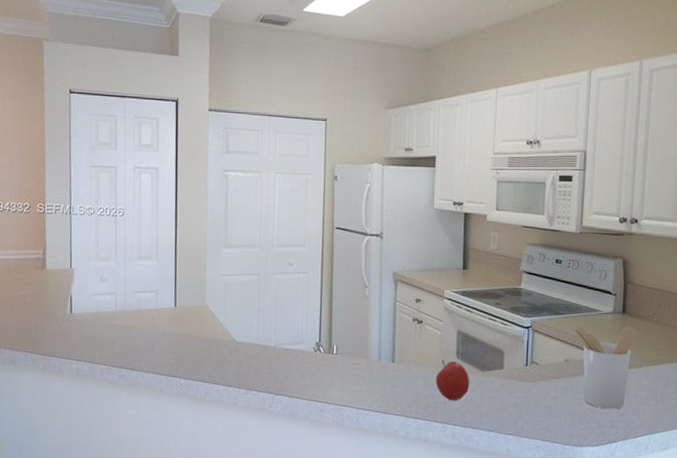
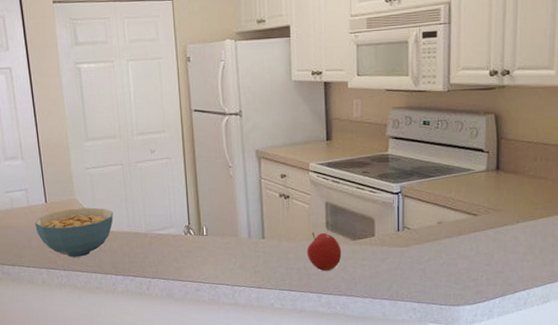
cereal bowl: none [161,315,243,366] -> present [35,207,114,258]
utensil holder: present [571,326,637,409] -> none [443,183,513,268]

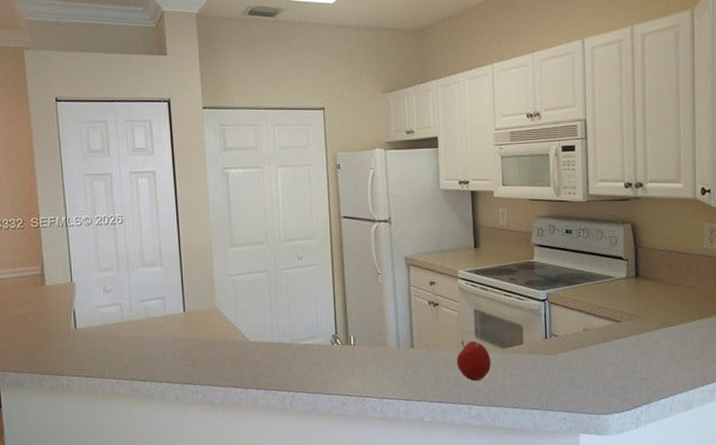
cereal bowl: present [35,207,114,258] -> none [171,316,257,371]

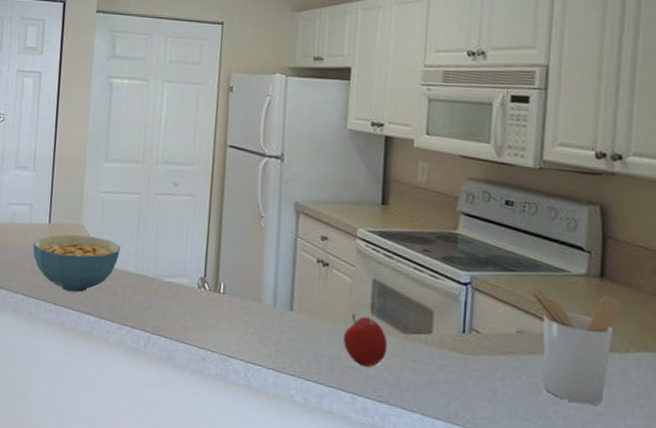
cereal bowl: none [171,316,257,371] -> present [33,234,121,293]
utensil holder: none [587,290,652,375] -> present [526,287,622,406]

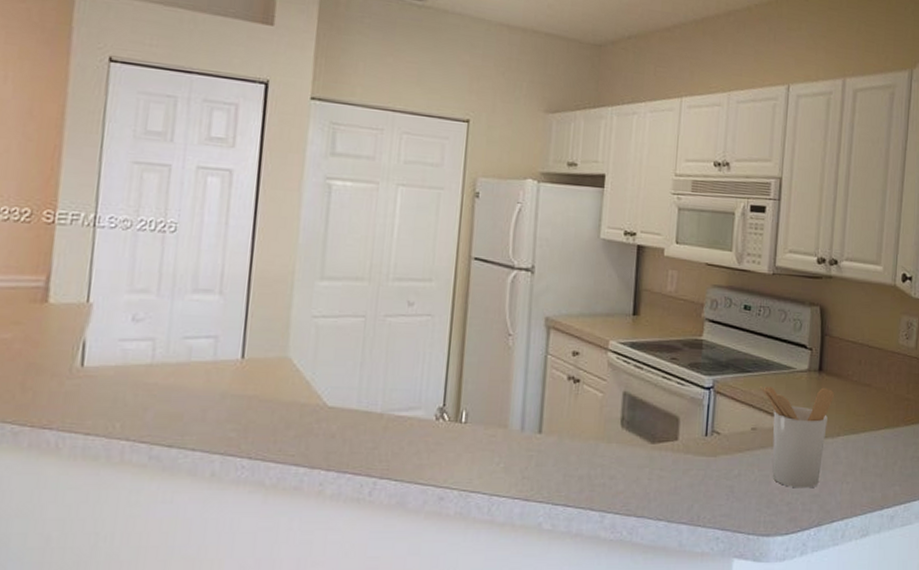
cereal bowl: present [33,234,121,293] -> none [218,370,340,441]
fruit: present [343,313,388,368] -> none [593,428,637,483]

